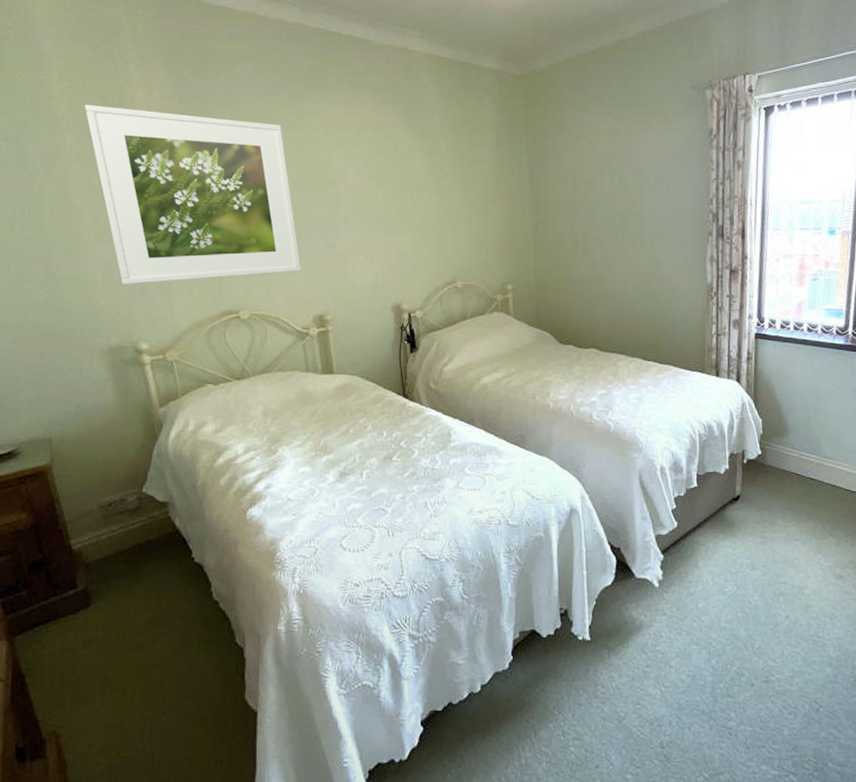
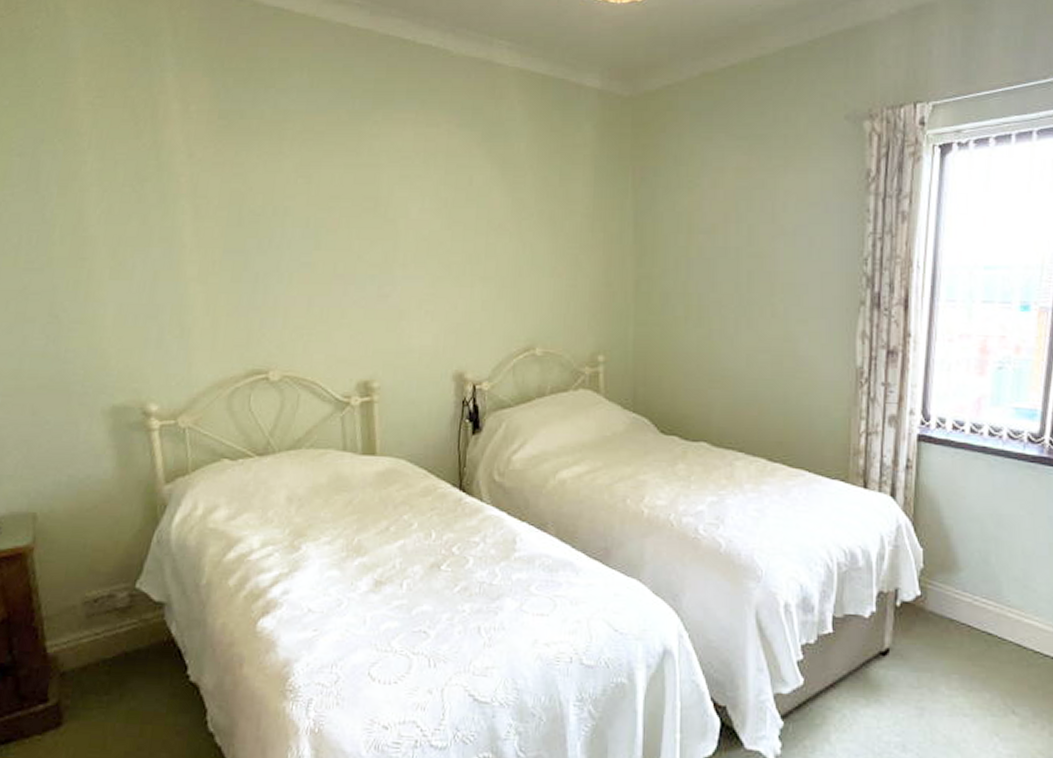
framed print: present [85,104,301,284] -> none [111,117,347,332]

